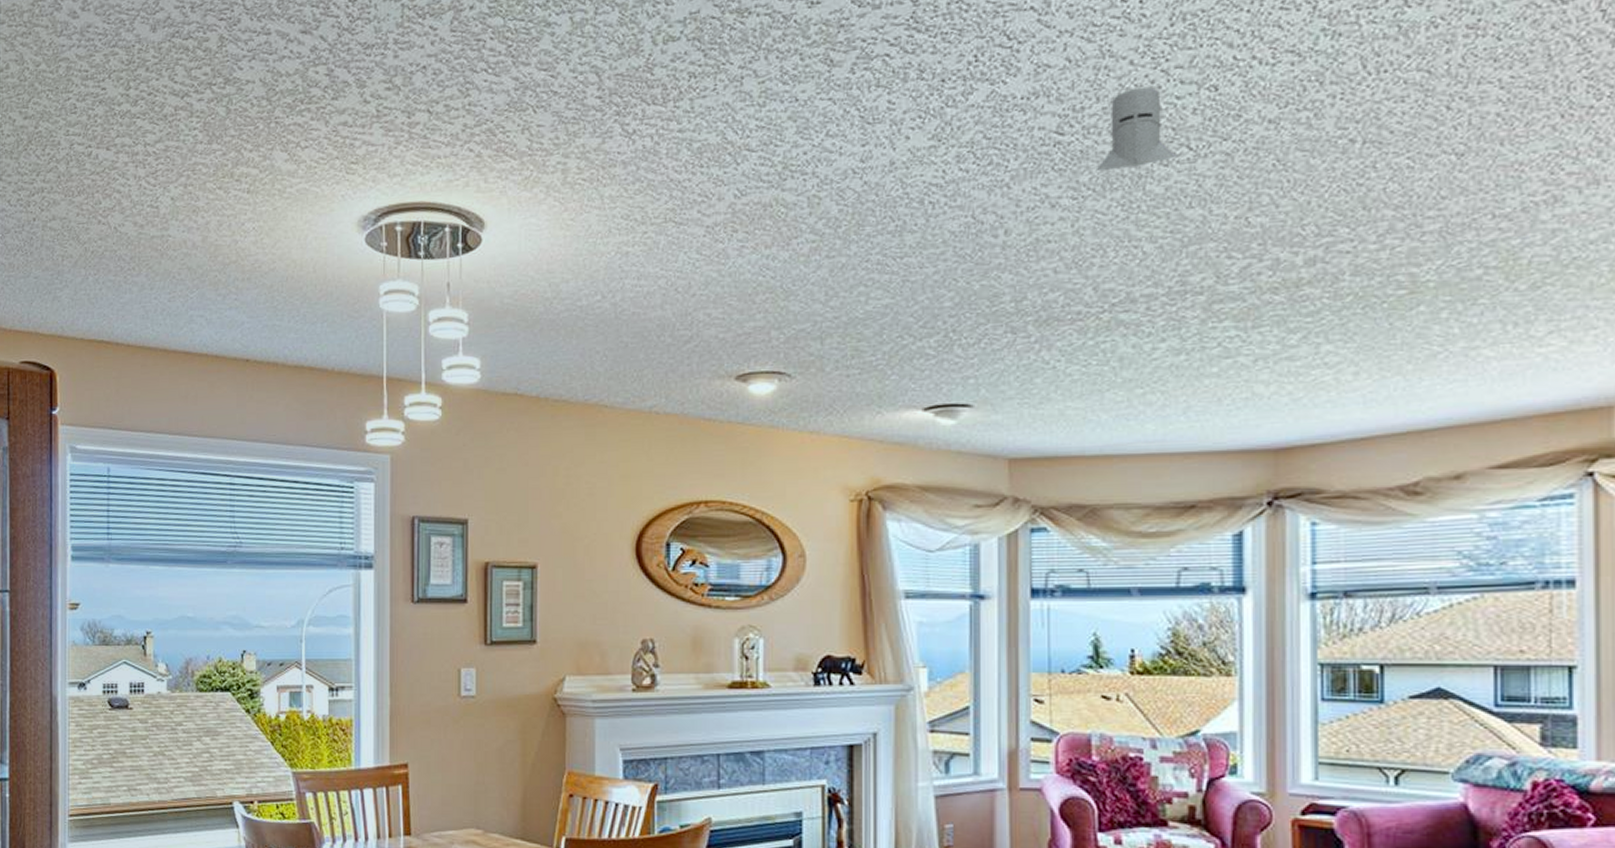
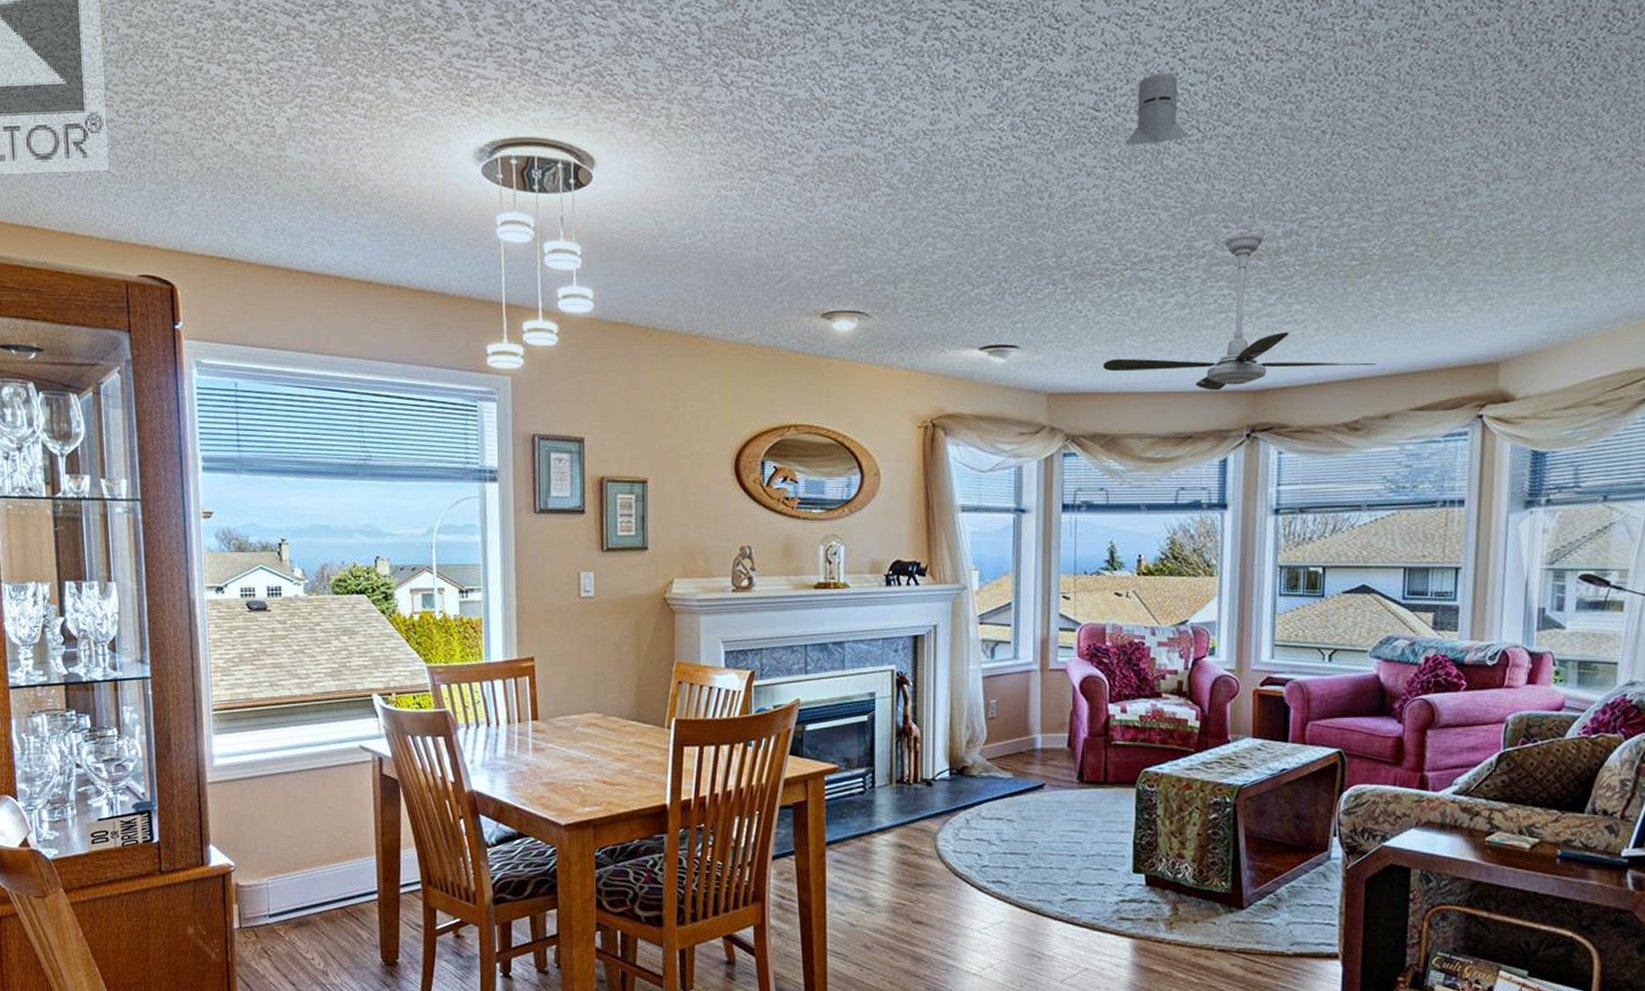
ceiling fan: none [1077,262,1439,451] -> present [1102,233,1376,391]

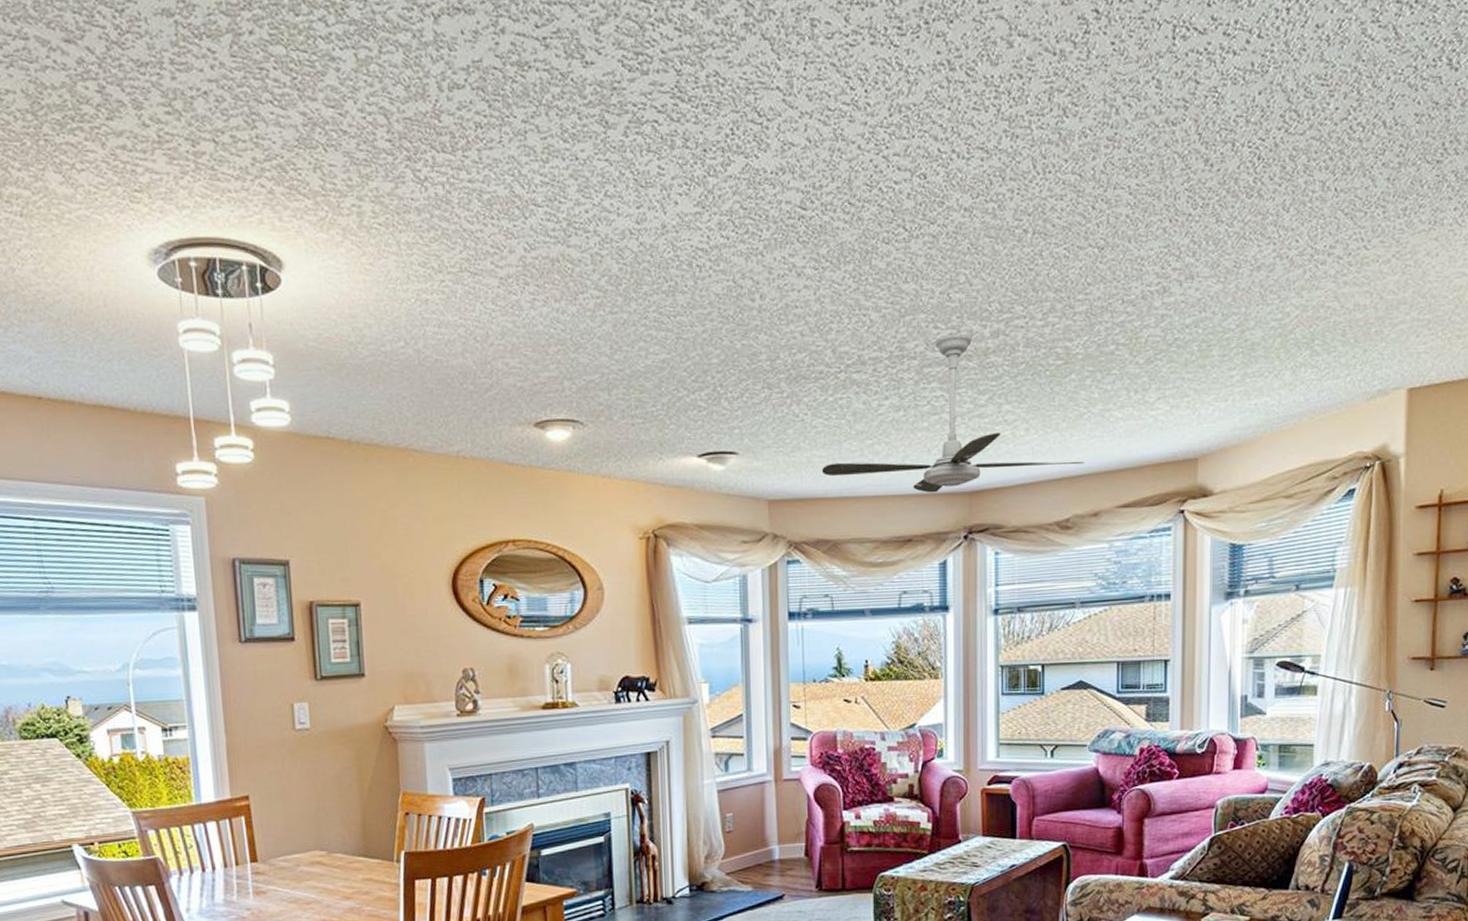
knight helmet: present [1124,73,1189,145] -> none [832,170,896,244]

